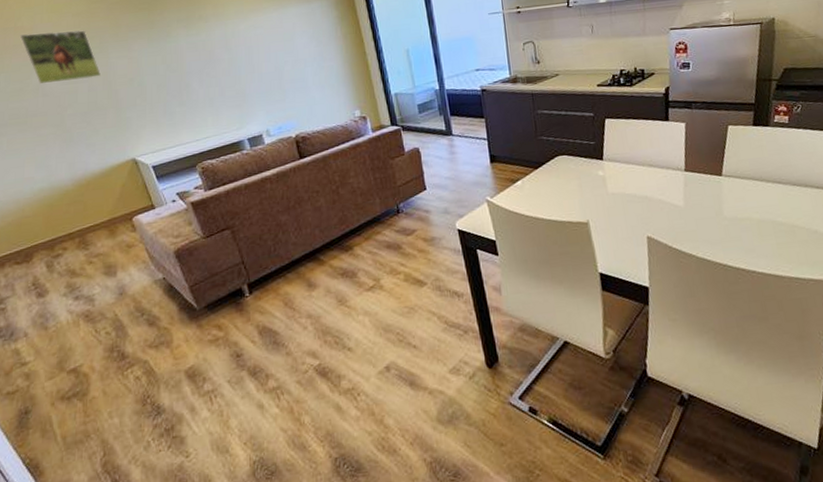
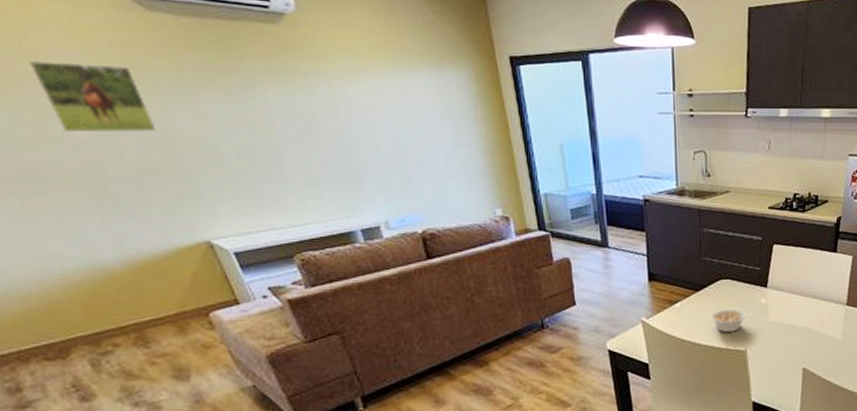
legume: none [551,182,593,206] -> present [711,308,754,332]

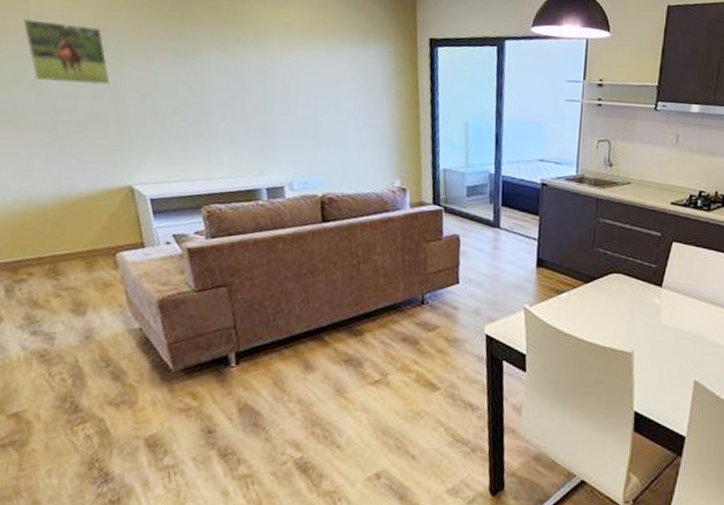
legume: present [711,308,754,332] -> none [598,305,645,331]

